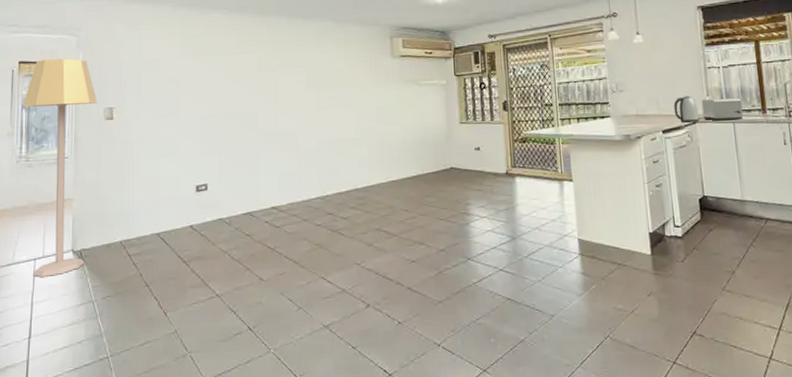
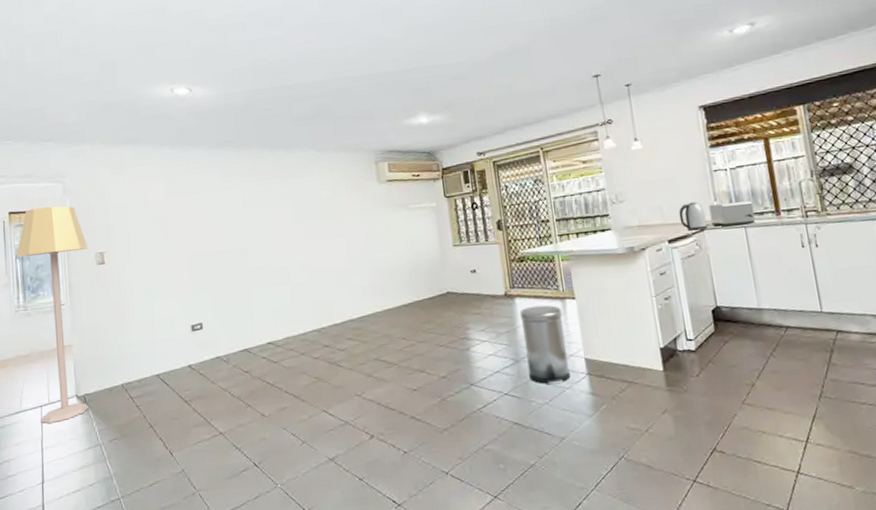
pedal bin: none [519,185,564,263] -> present [519,305,571,385]

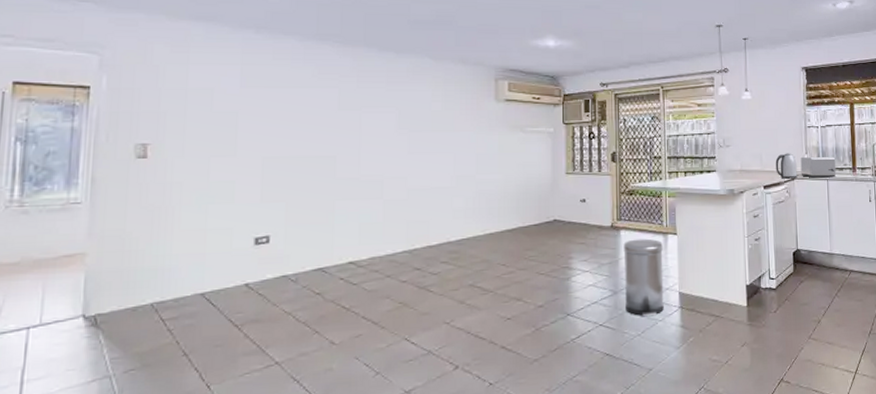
lamp: present [16,206,89,424] -> none [17,81,127,351]

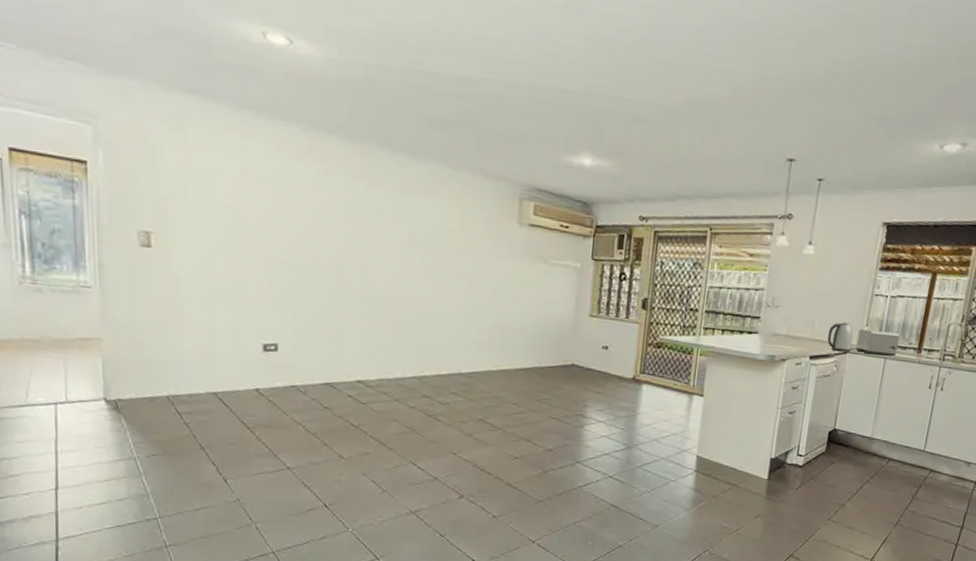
pedal bin: present [623,238,664,317] -> none [638,395,687,476]

